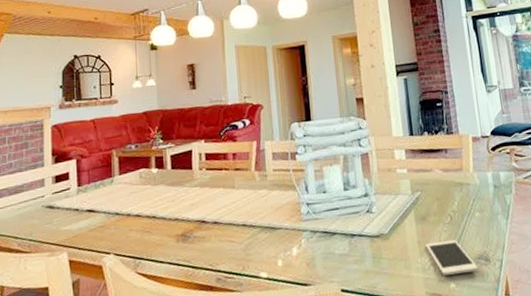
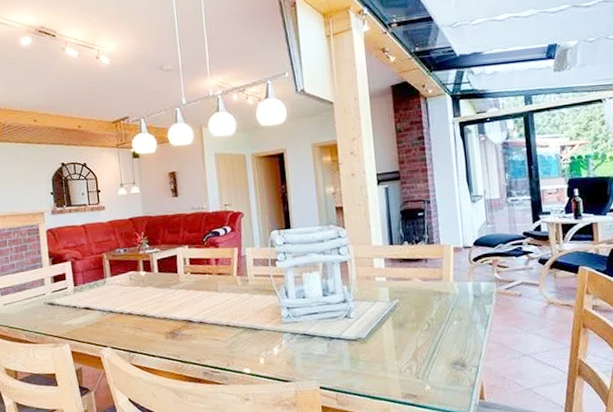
cell phone: present [425,239,479,276] -> none [402,345,454,379]

